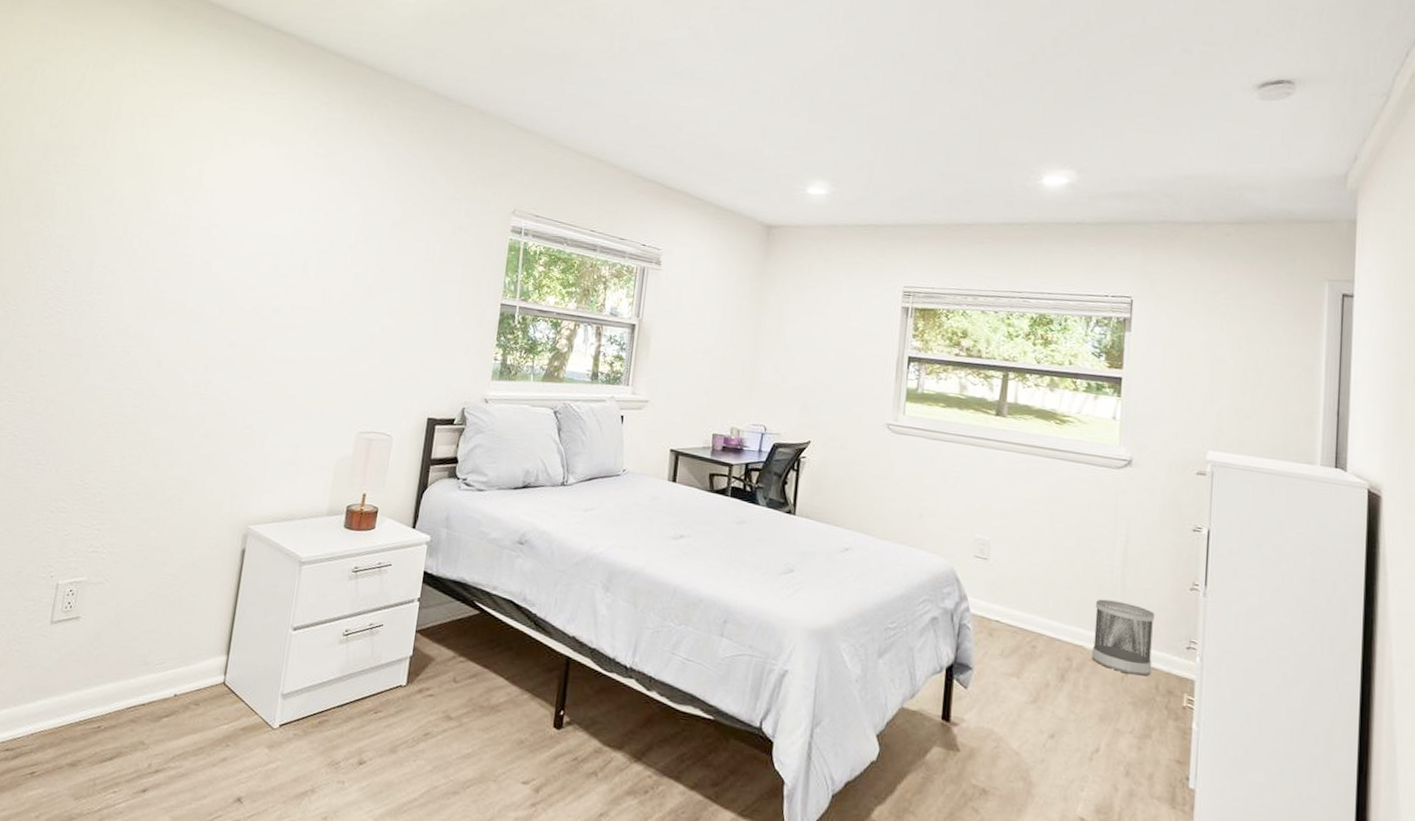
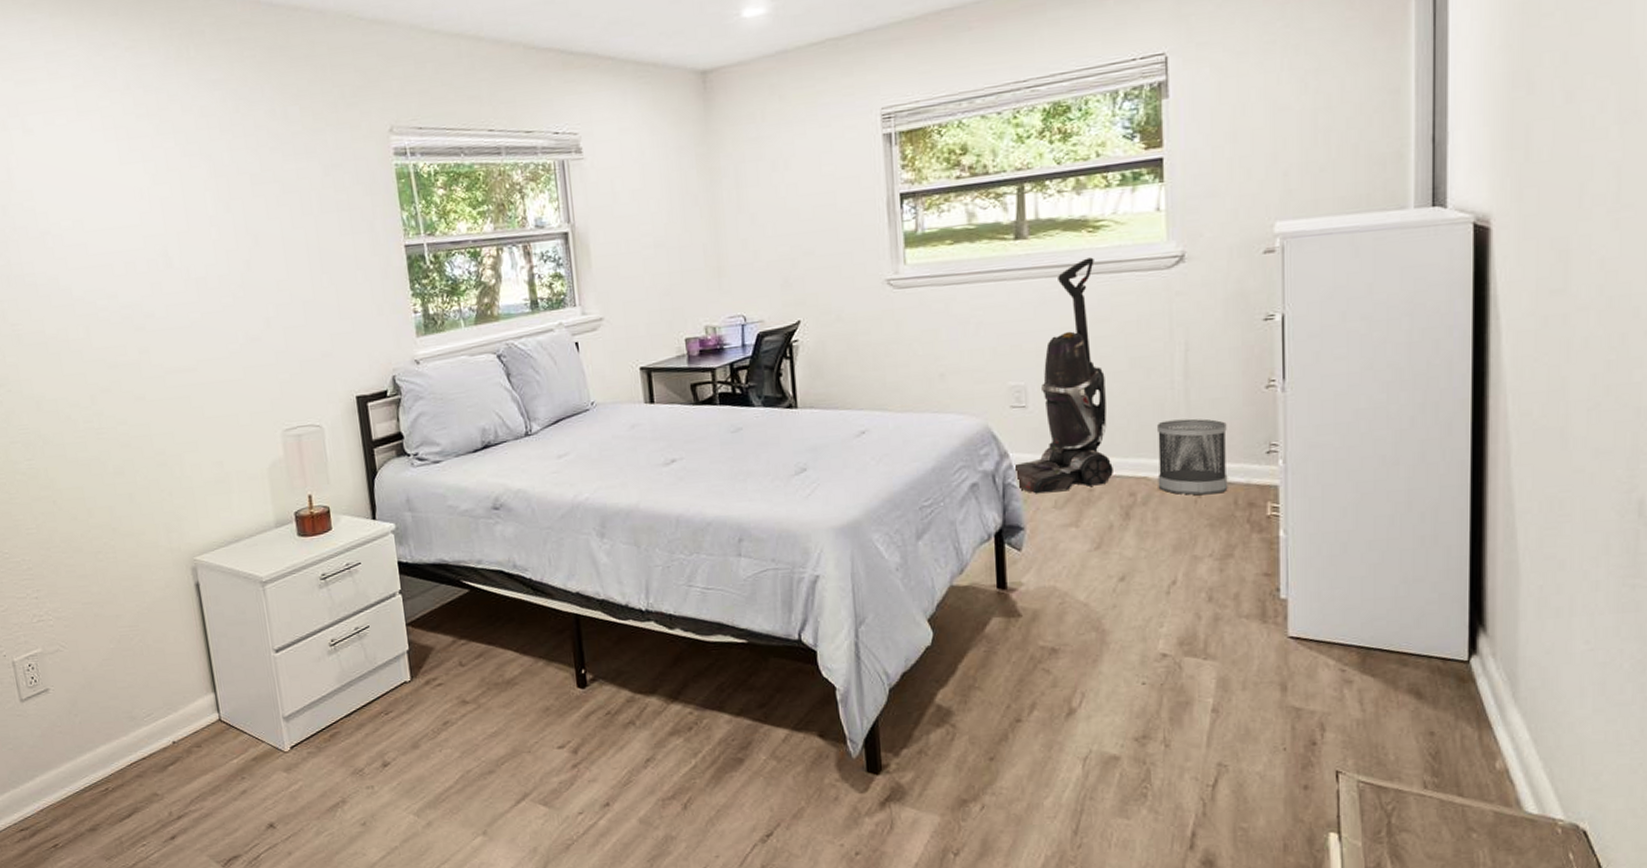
vacuum cleaner: none [970,444,1058,645] -> present [1015,257,1113,494]

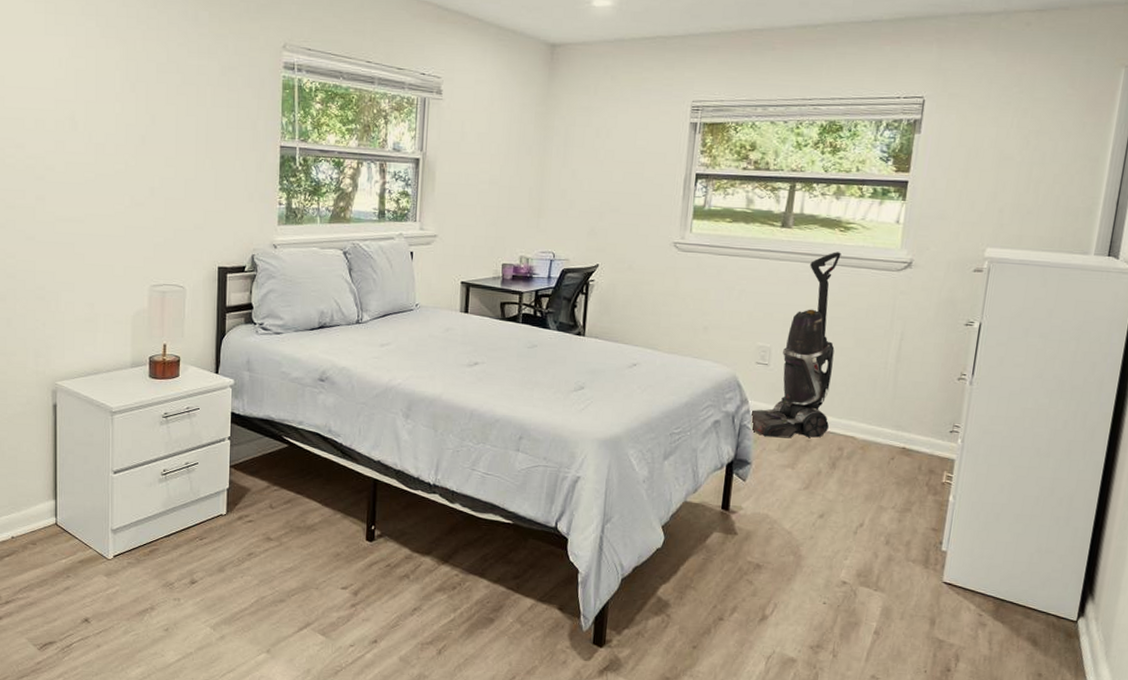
wastebasket: present [1156,418,1228,496] -> none [861,393,923,459]

